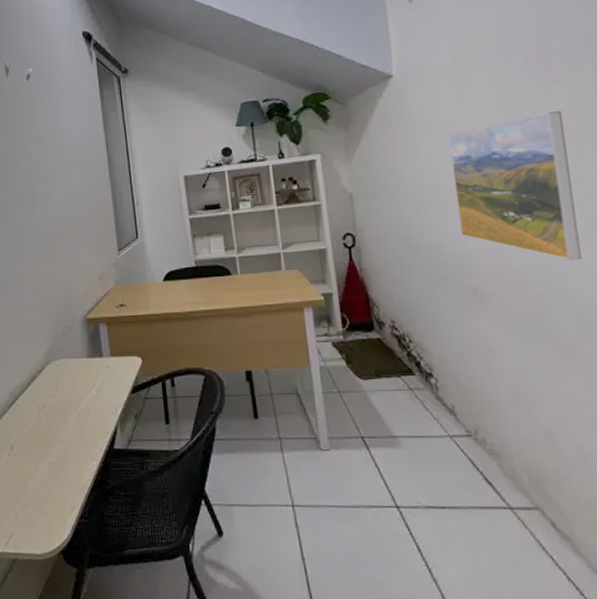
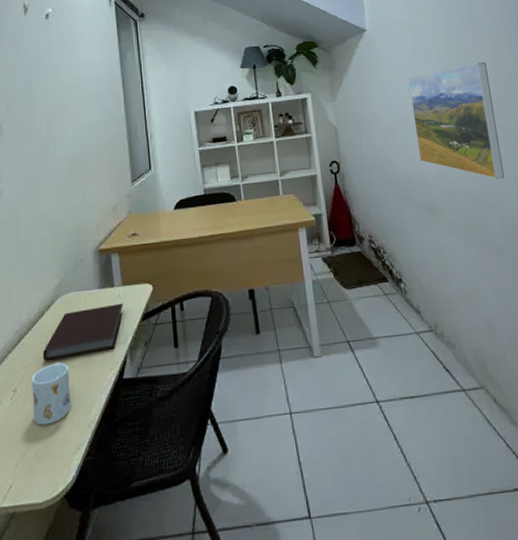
mug: none [26,425,65,484] -> present [31,361,71,426]
notebook: none [35,374,113,424] -> present [42,303,123,362]

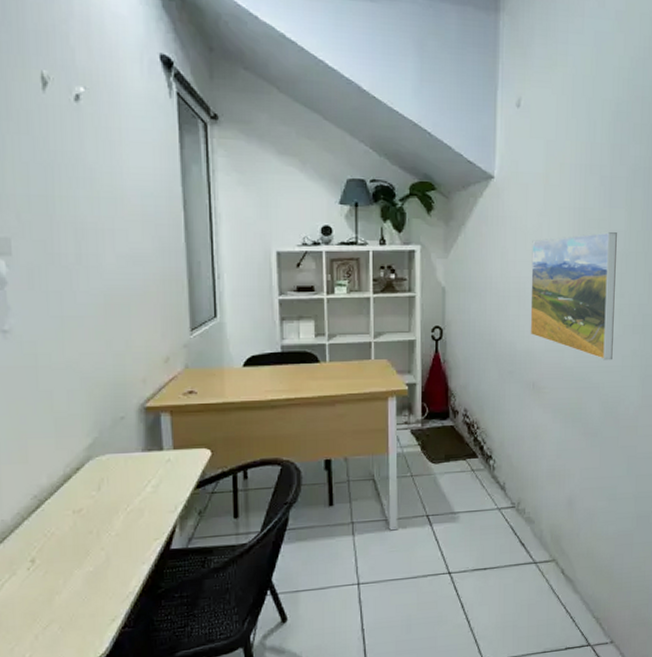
mug: present [31,361,71,426] -> none [54,530,105,597]
notebook: present [42,303,123,362] -> none [68,468,174,530]

